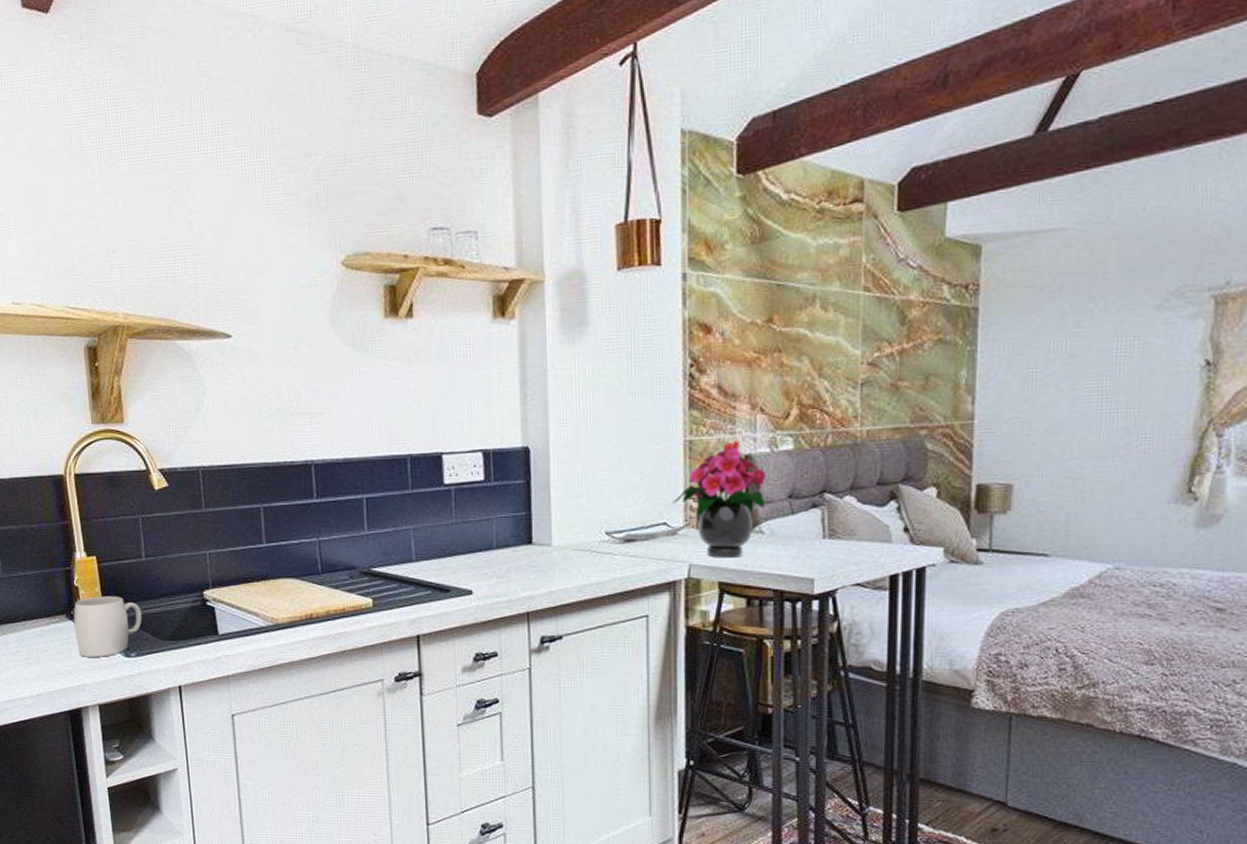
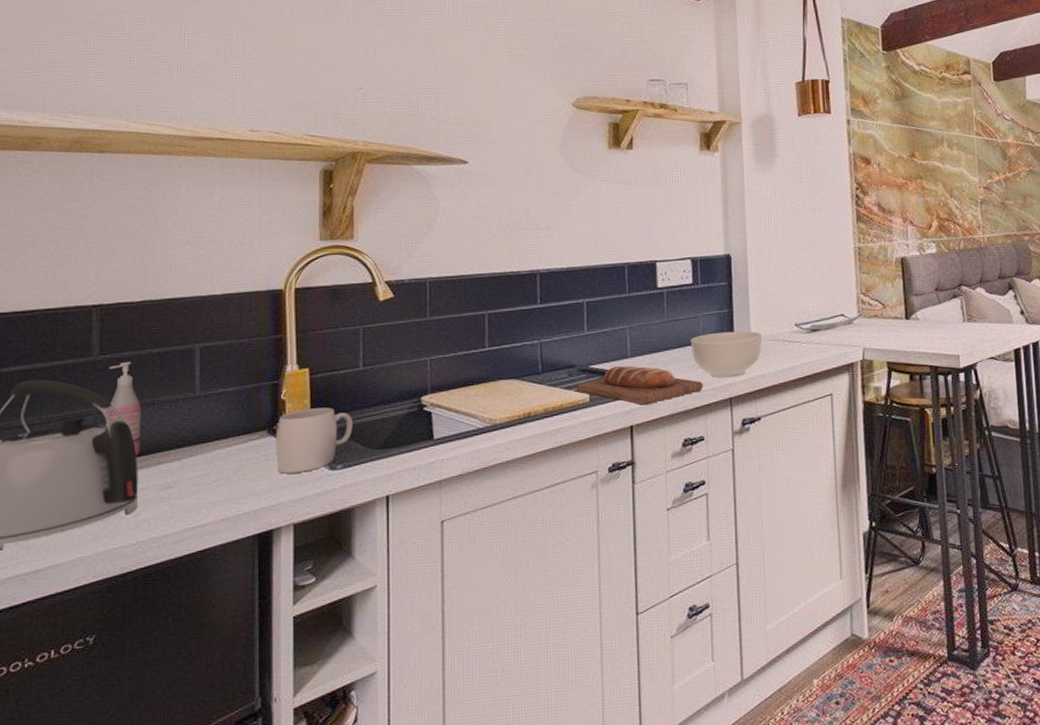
bread loaf: none [359,569,497,614] -> present [577,365,703,405]
bowl: none [482,537,566,590] -> present [690,330,763,378]
potted flower: present [672,440,767,558] -> none [847,246,919,342]

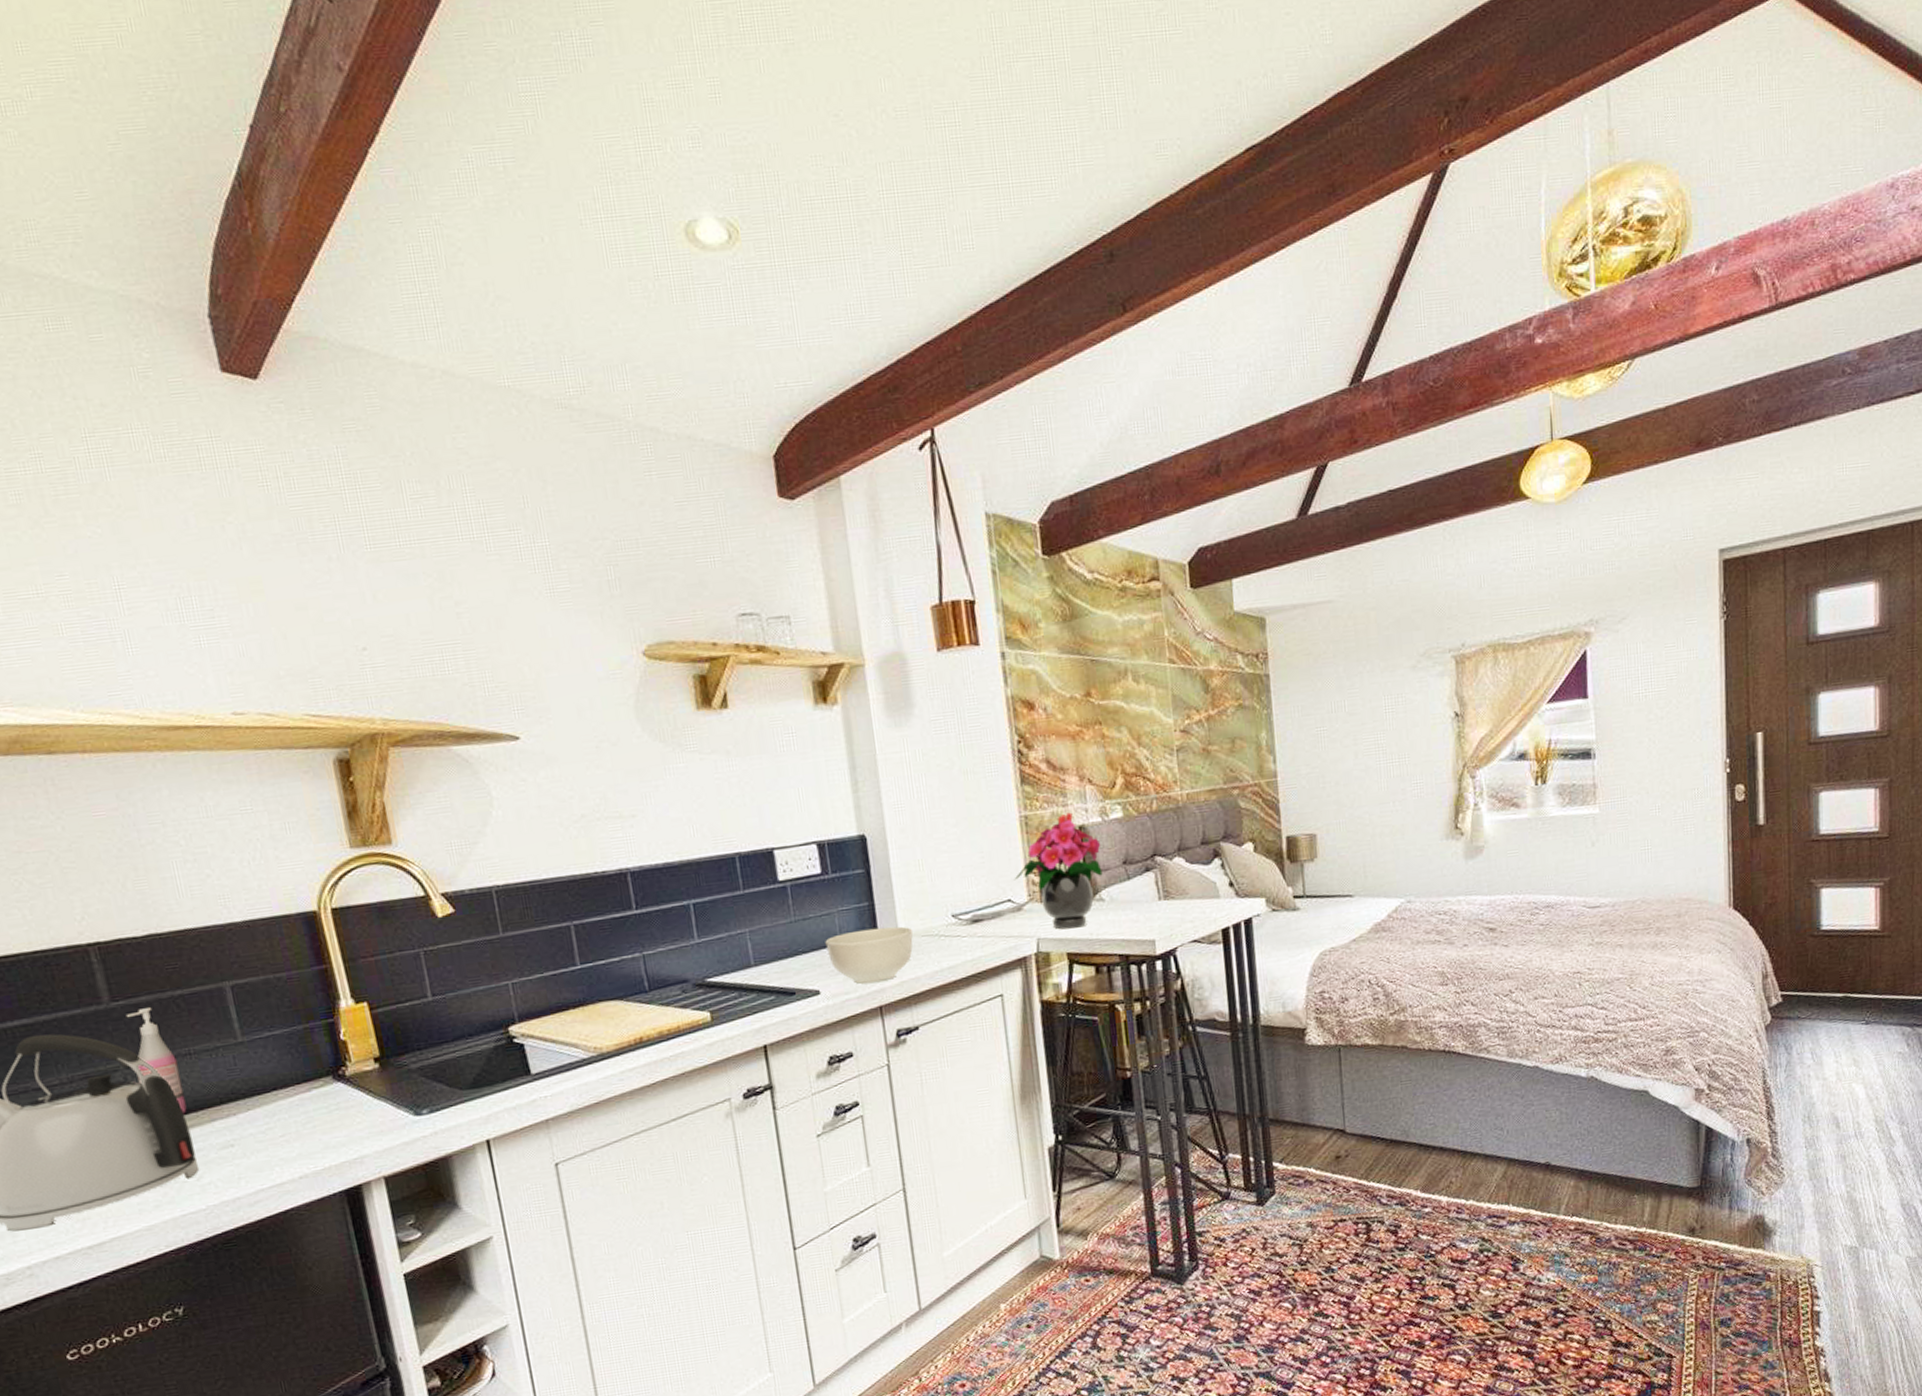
mug: present [275,407,353,474] -> none [342,1045,434,1123]
bread loaf: present [577,365,703,405] -> none [694,976,846,1021]
potted flower: none [847,246,919,342] -> present [1014,812,1103,929]

